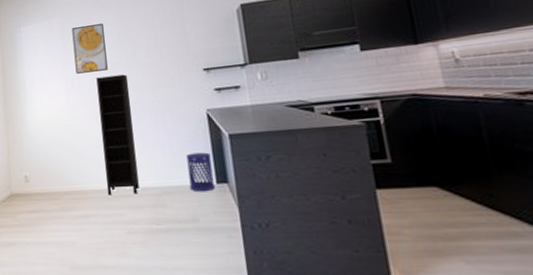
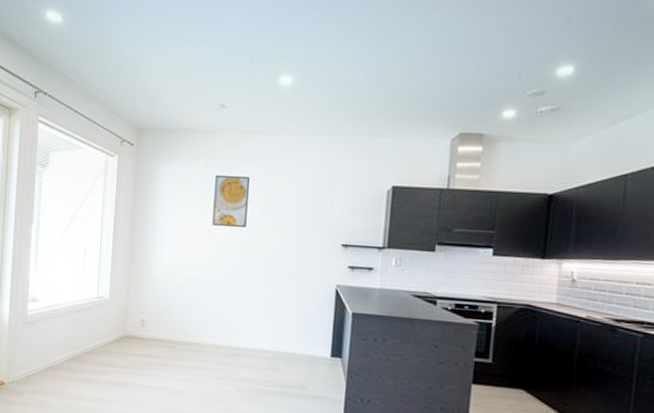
bookcase: present [96,74,139,195] -> none [223,233,265,355]
waste bin: present [186,152,215,192] -> none [305,324,331,363]

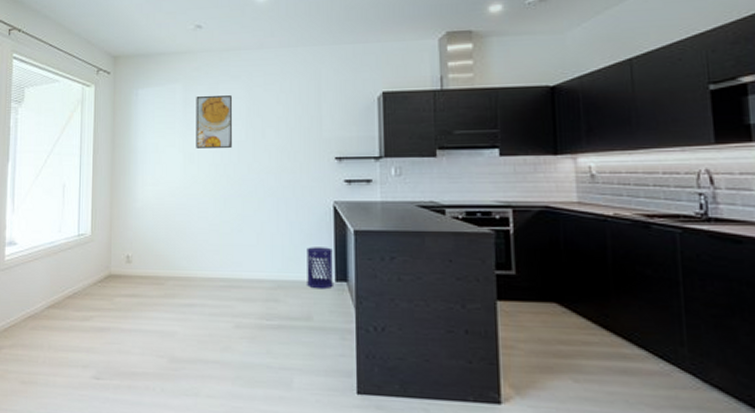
waste bin: none [305,324,331,363] -> present [307,247,333,290]

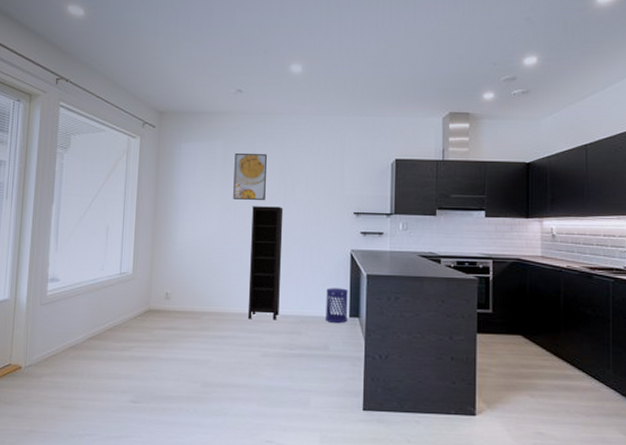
bookcase: none [217,154,253,286] -> present [247,206,284,320]

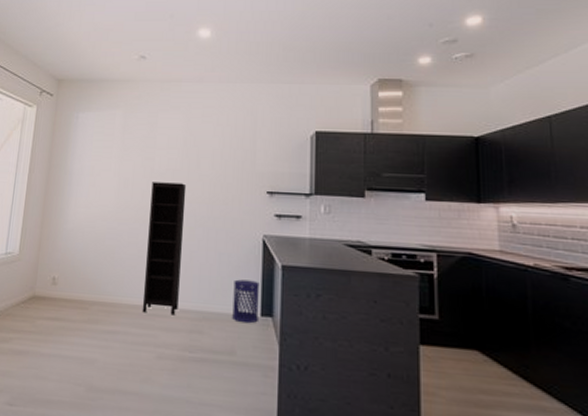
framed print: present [233,154,267,200] -> none [131,124,170,175]

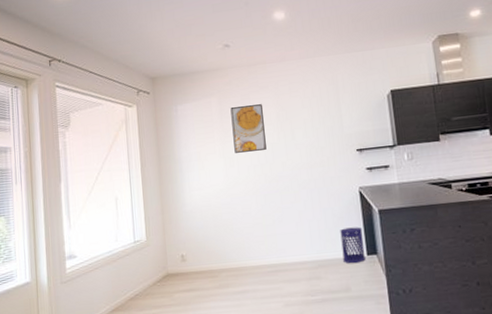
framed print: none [131,124,170,175] -> present [230,104,267,153]
bookcase: present [142,182,187,316] -> none [255,154,296,271]

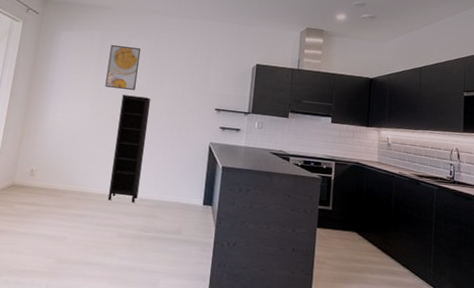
bookcase: none [255,154,296,271] -> present [107,95,151,203]
waste bin: present [340,227,365,264] -> none [181,176,204,211]

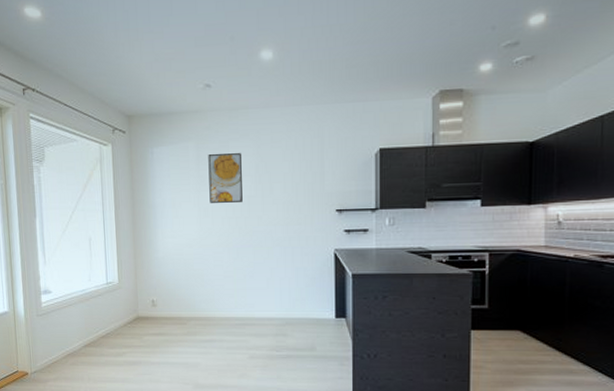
bookcase: present [107,95,151,203] -> none [230,208,264,323]

